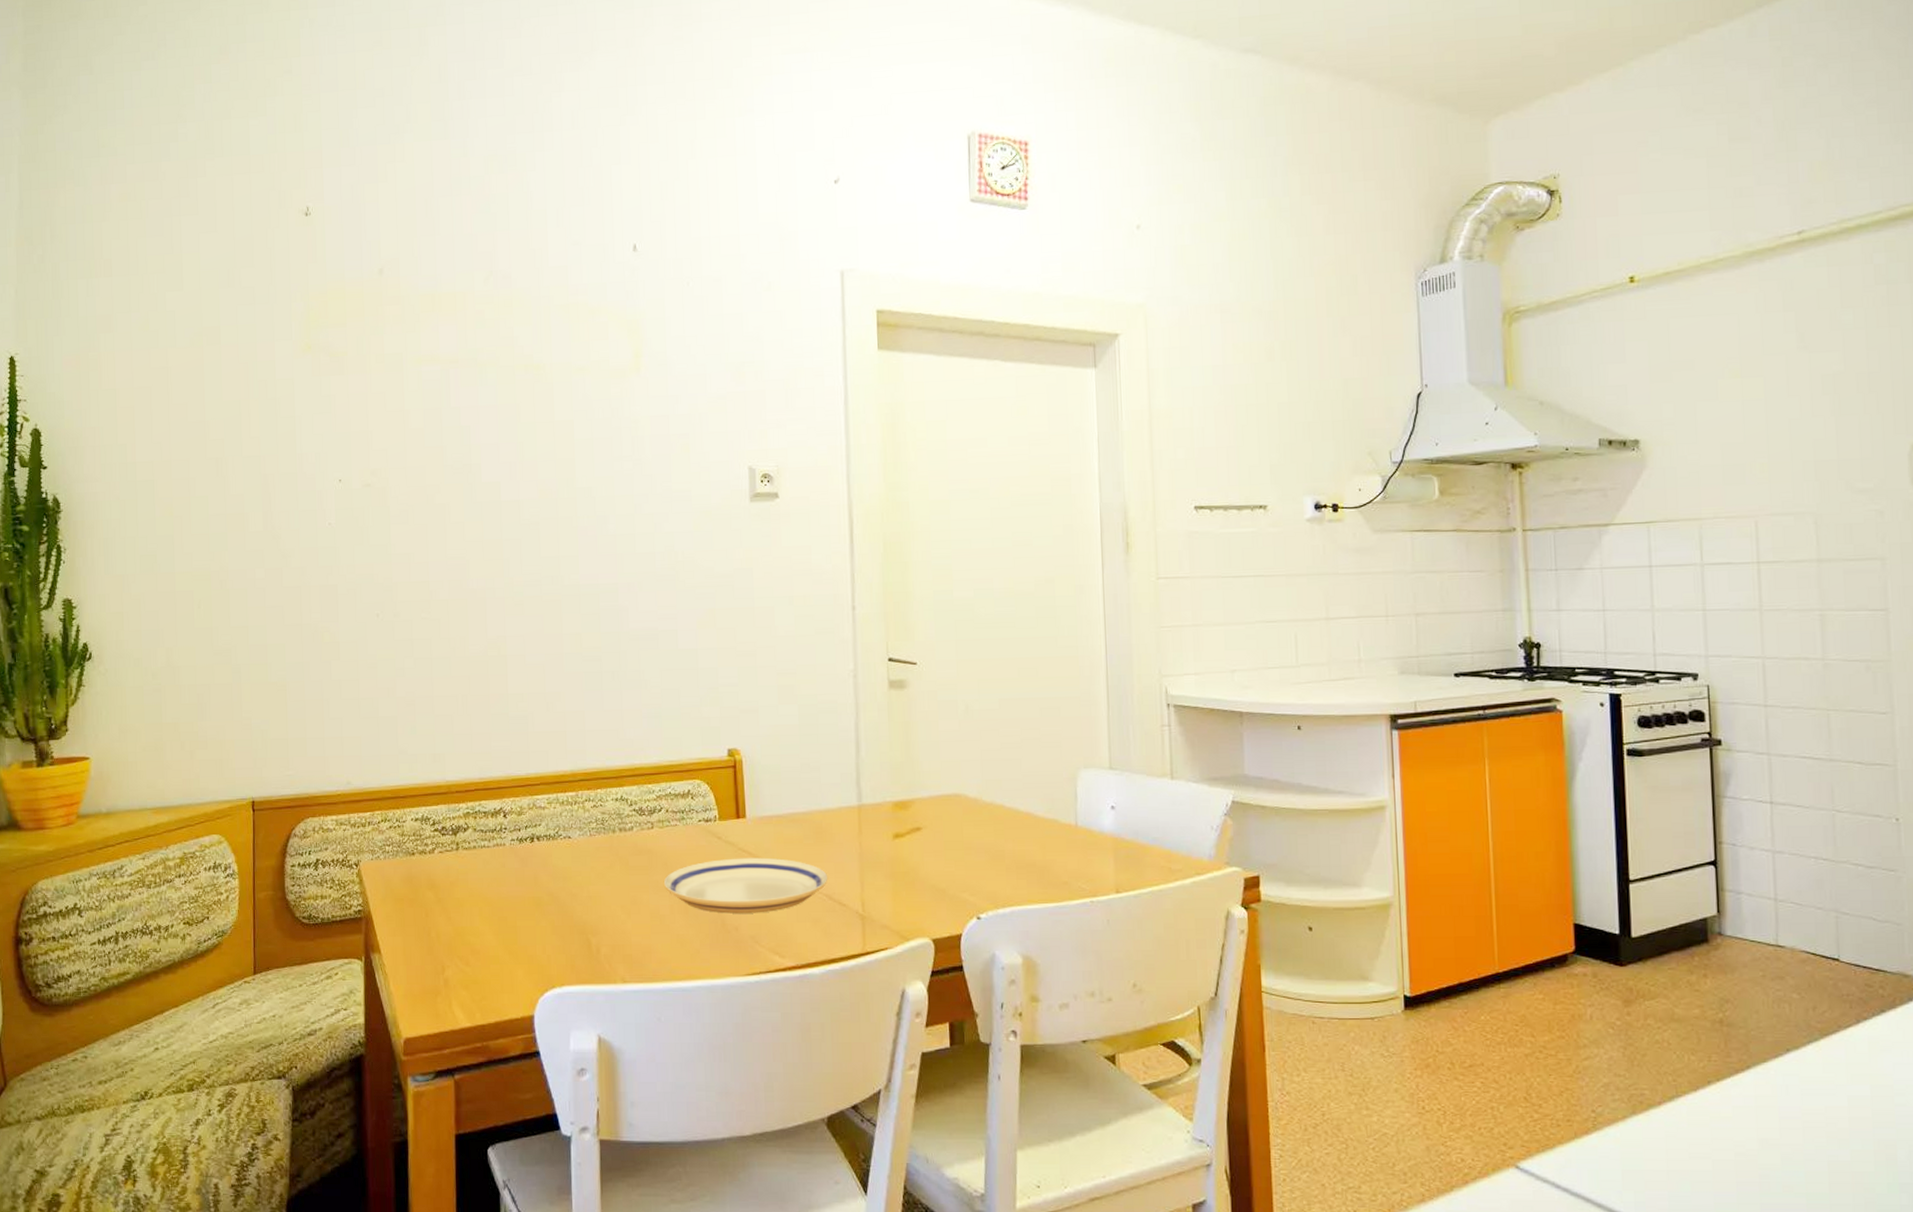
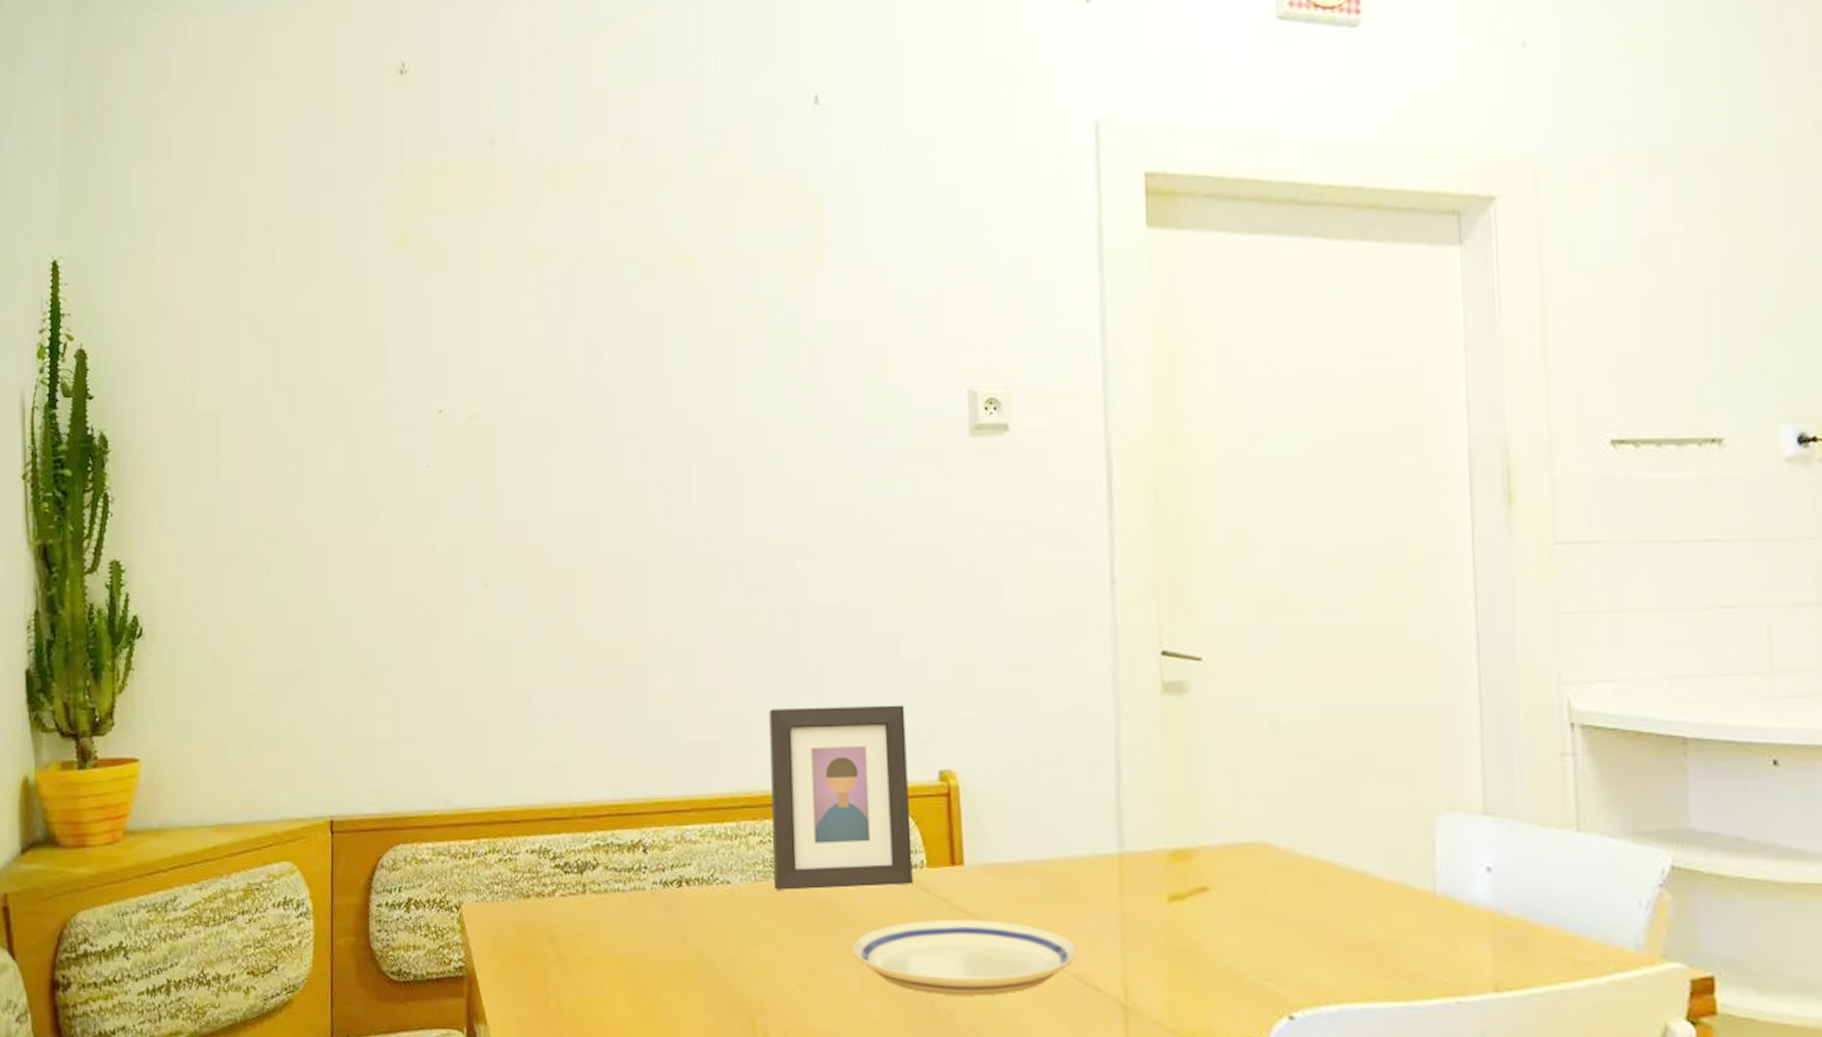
picture frame: none [600,701,709,842] -> present [769,705,913,890]

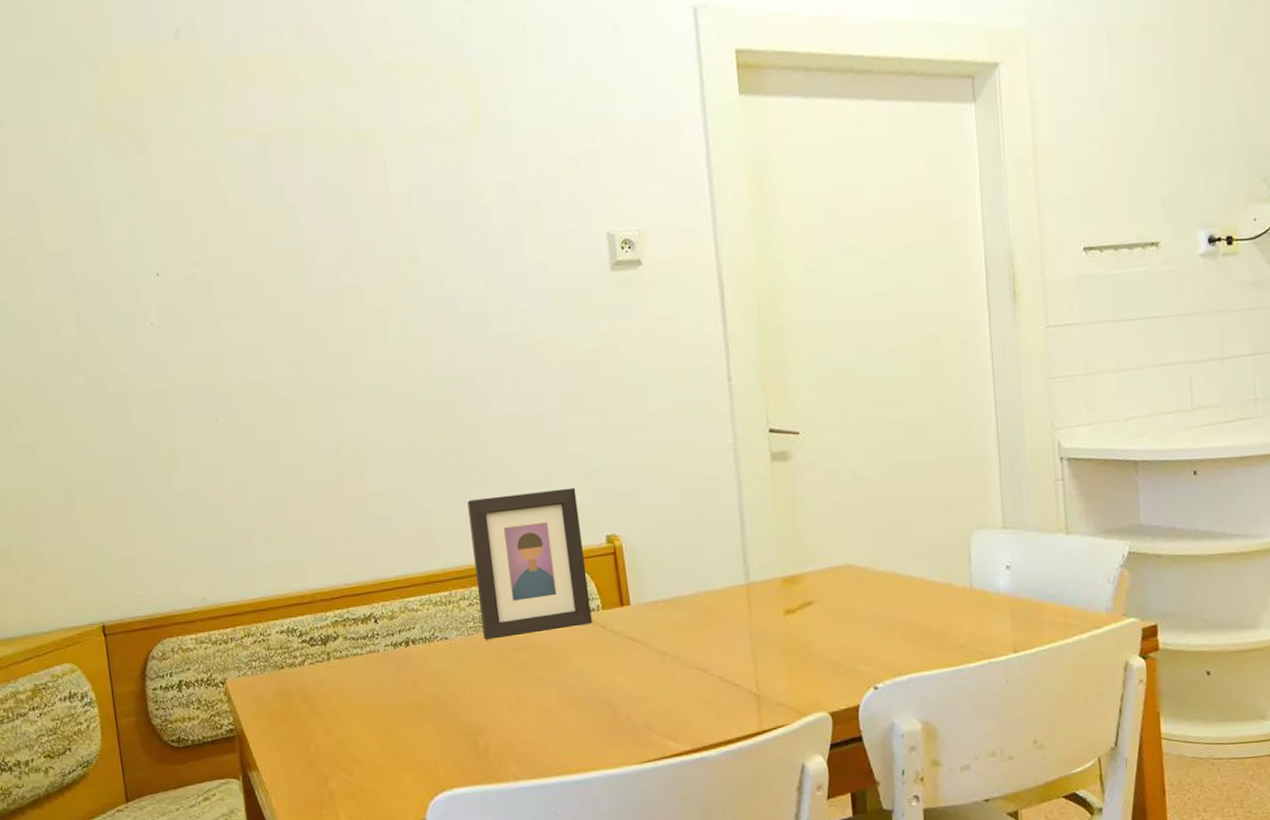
plate: present [852,919,1076,996] -> none [549,644,719,704]

